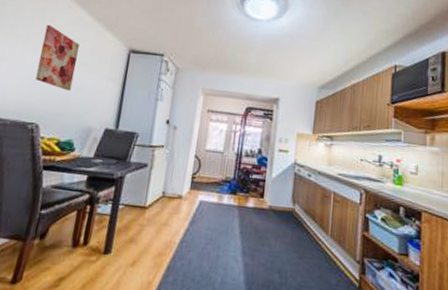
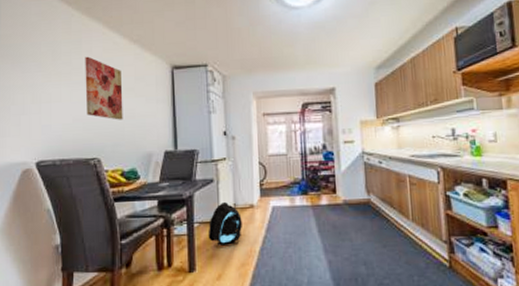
backpack: none [130,188,169,233] -> present [208,202,243,246]

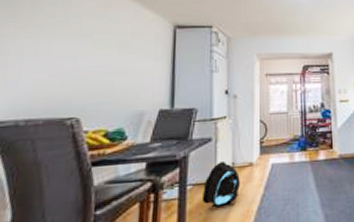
wall art: present [85,56,123,120] -> none [68,9,117,77]

